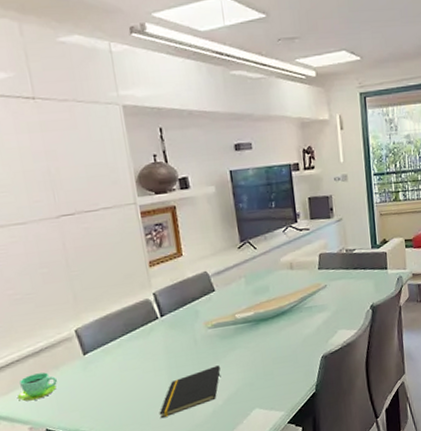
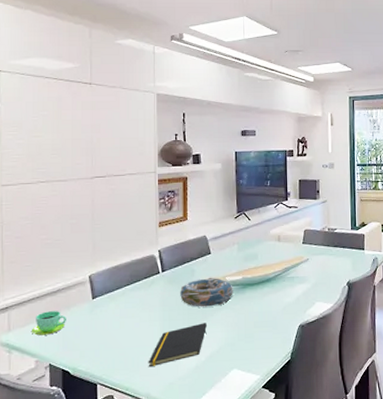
decorative bowl: none [184,316,246,351] -> present [180,277,233,307]

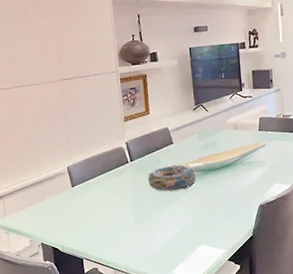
cup: present [32,311,66,336] -> none [24,198,52,219]
notepad: present [148,323,207,368] -> none [125,205,175,244]

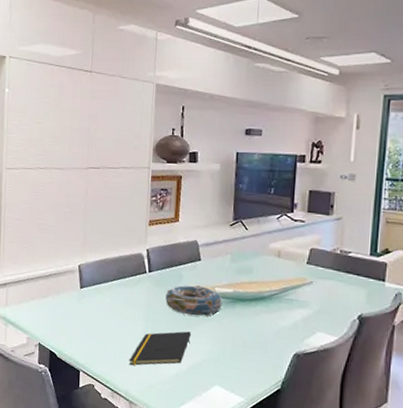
notepad: none [125,205,175,244] -> present [129,331,191,366]

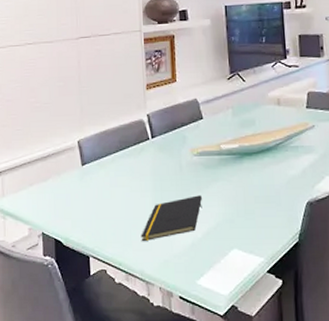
decorative bowl: present [165,285,223,316] -> none [171,144,230,178]

